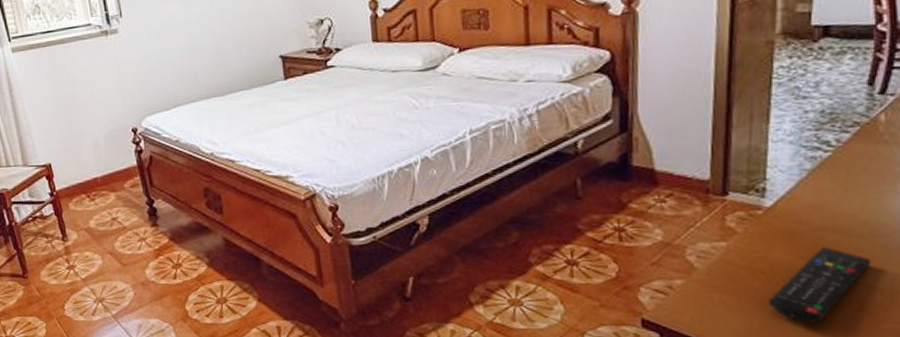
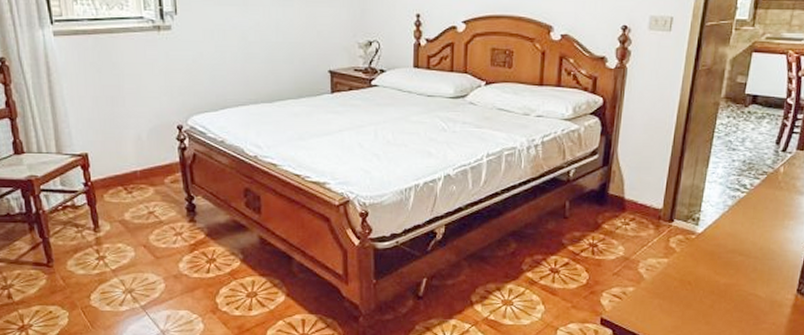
remote control: present [768,247,871,323] -> none [690,266,761,323]

